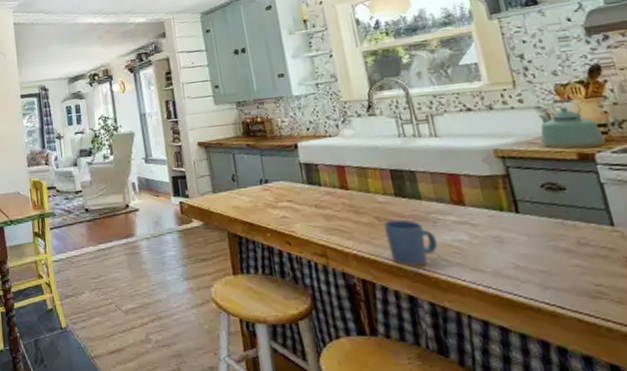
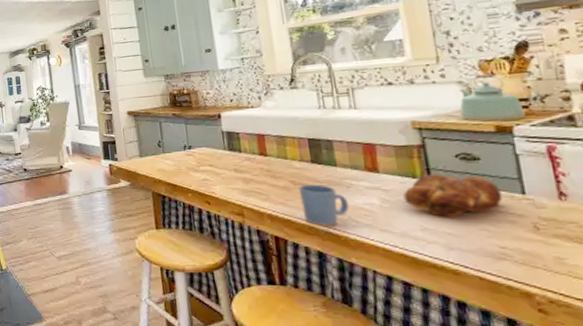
bread loaf: none [491,205,593,253] -> present [403,174,503,217]

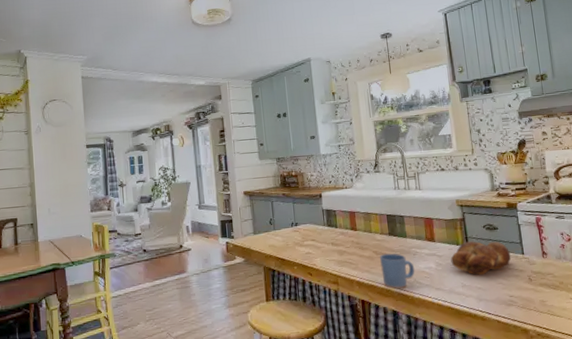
kettle: present [459,73,526,123] -> none [485,163,524,201]

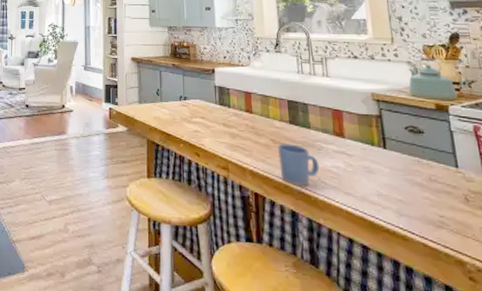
bread loaf: present [450,241,511,275] -> none [363,143,442,185]
kettle: none [485,163,524,201] -> present [408,57,458,101]

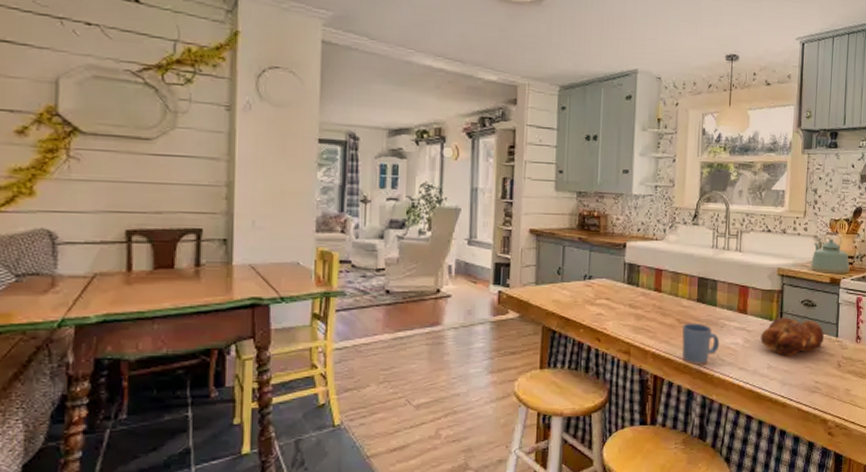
bread loaf: none [363,143,442,185] -> present [760,317,825,356]

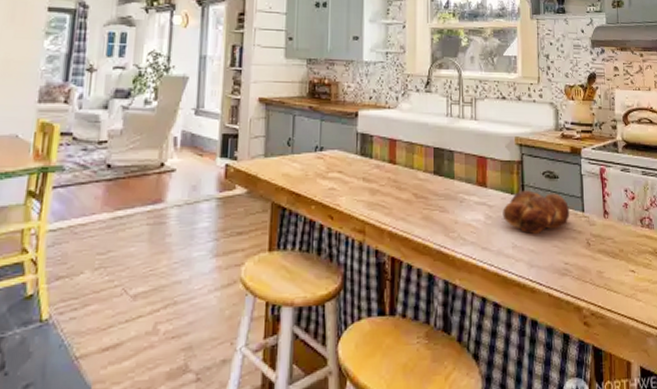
mug: present [682,323,720,365] -> none [420,197,460,245]
kettle: present [810,231,850,275] -> none [548,98,590,144]

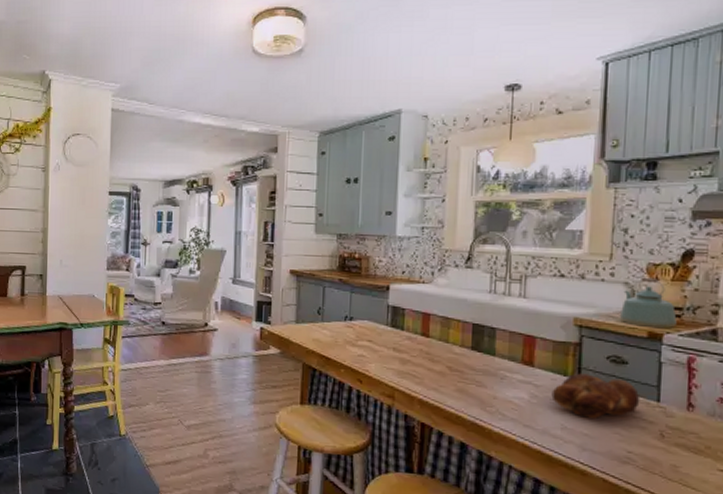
kettle: none [548,98,590,144] -> present [619,277,677,329]

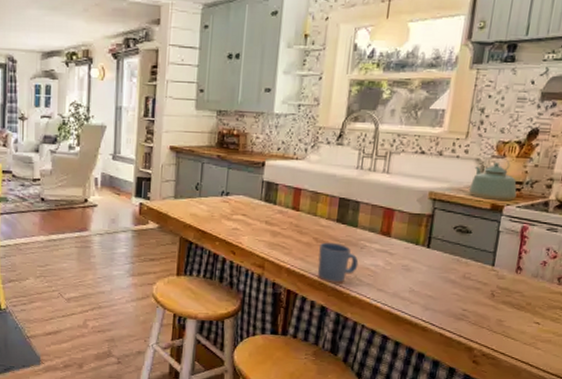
mug: none [453,371,500,417] -> present [317,242,359,283]
bread loaf: present [551,373,640,419] -> none [403,242,478,282]

